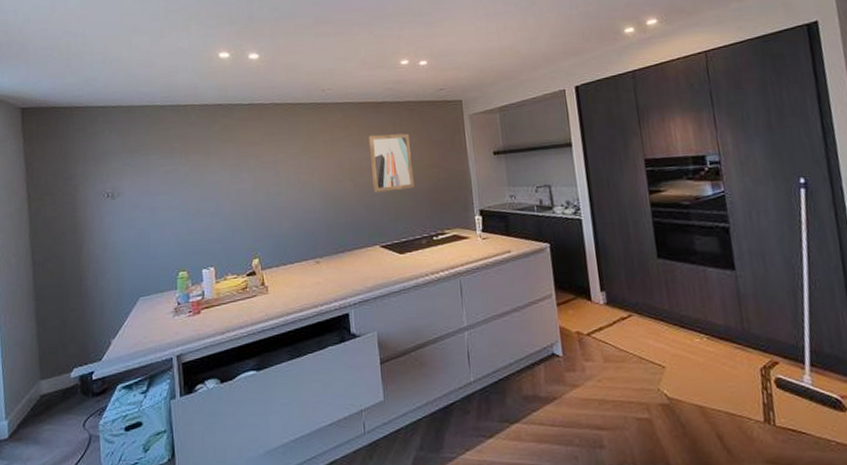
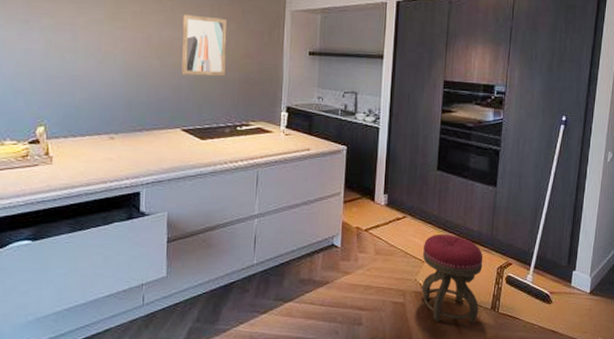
stool: none [660,331,749,442] -> present [421,233,483,324]

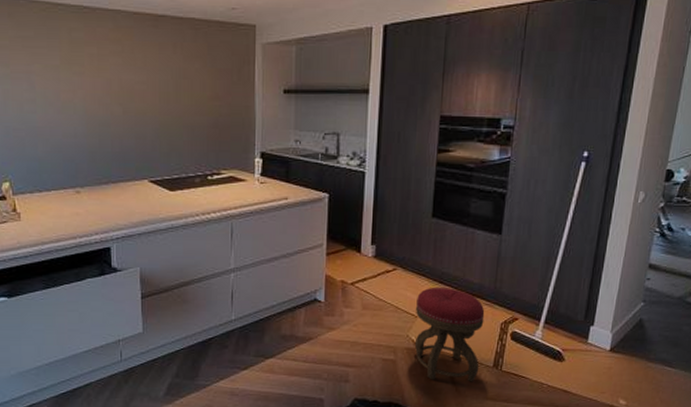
wall art: present [181,14,228,76] -> none [143,54,192,122]

